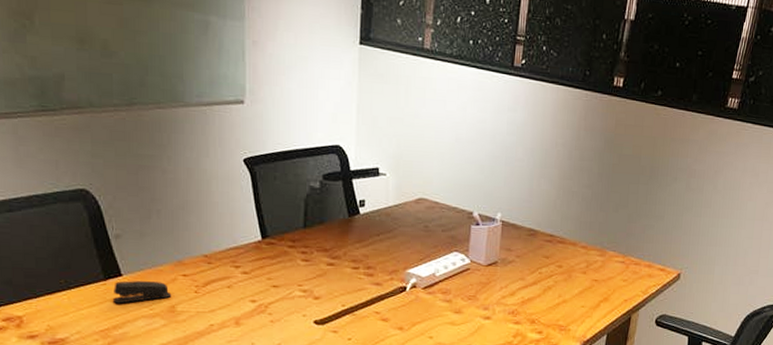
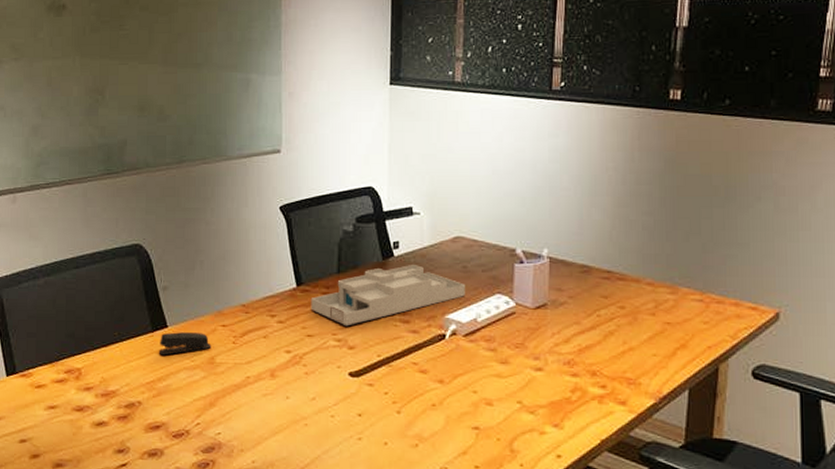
desk organizer: none [276,221,426,278] -> present [310,264,465,327]

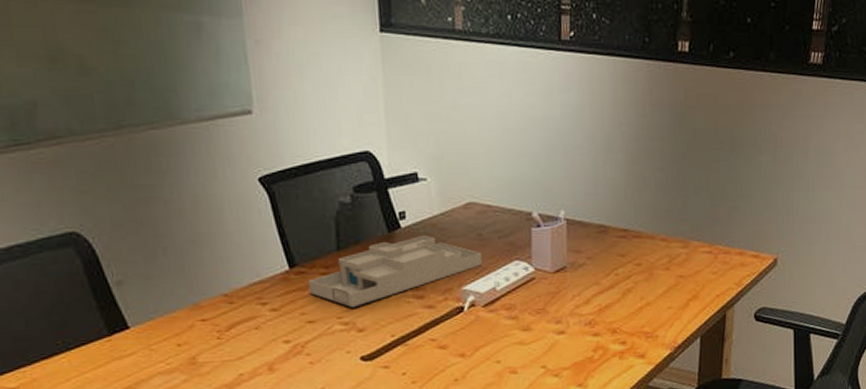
stapler: present [158,332,212,356] -> none [121,330,191,362]

